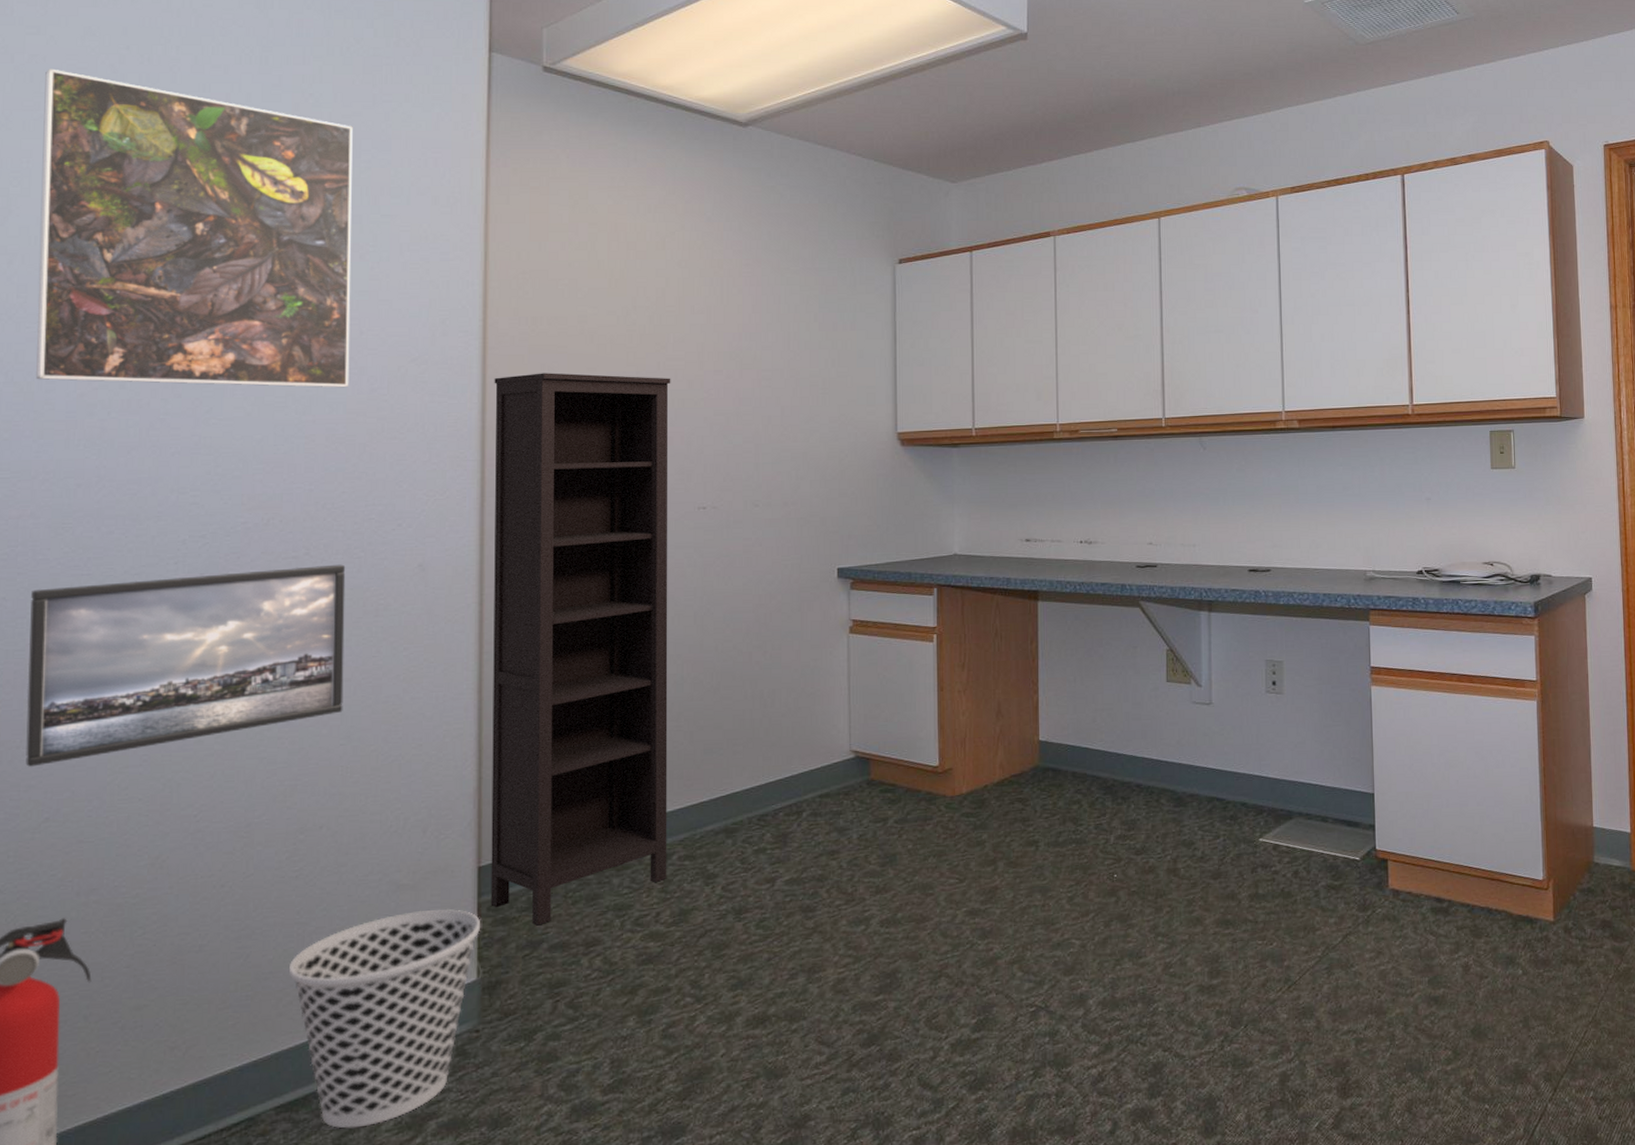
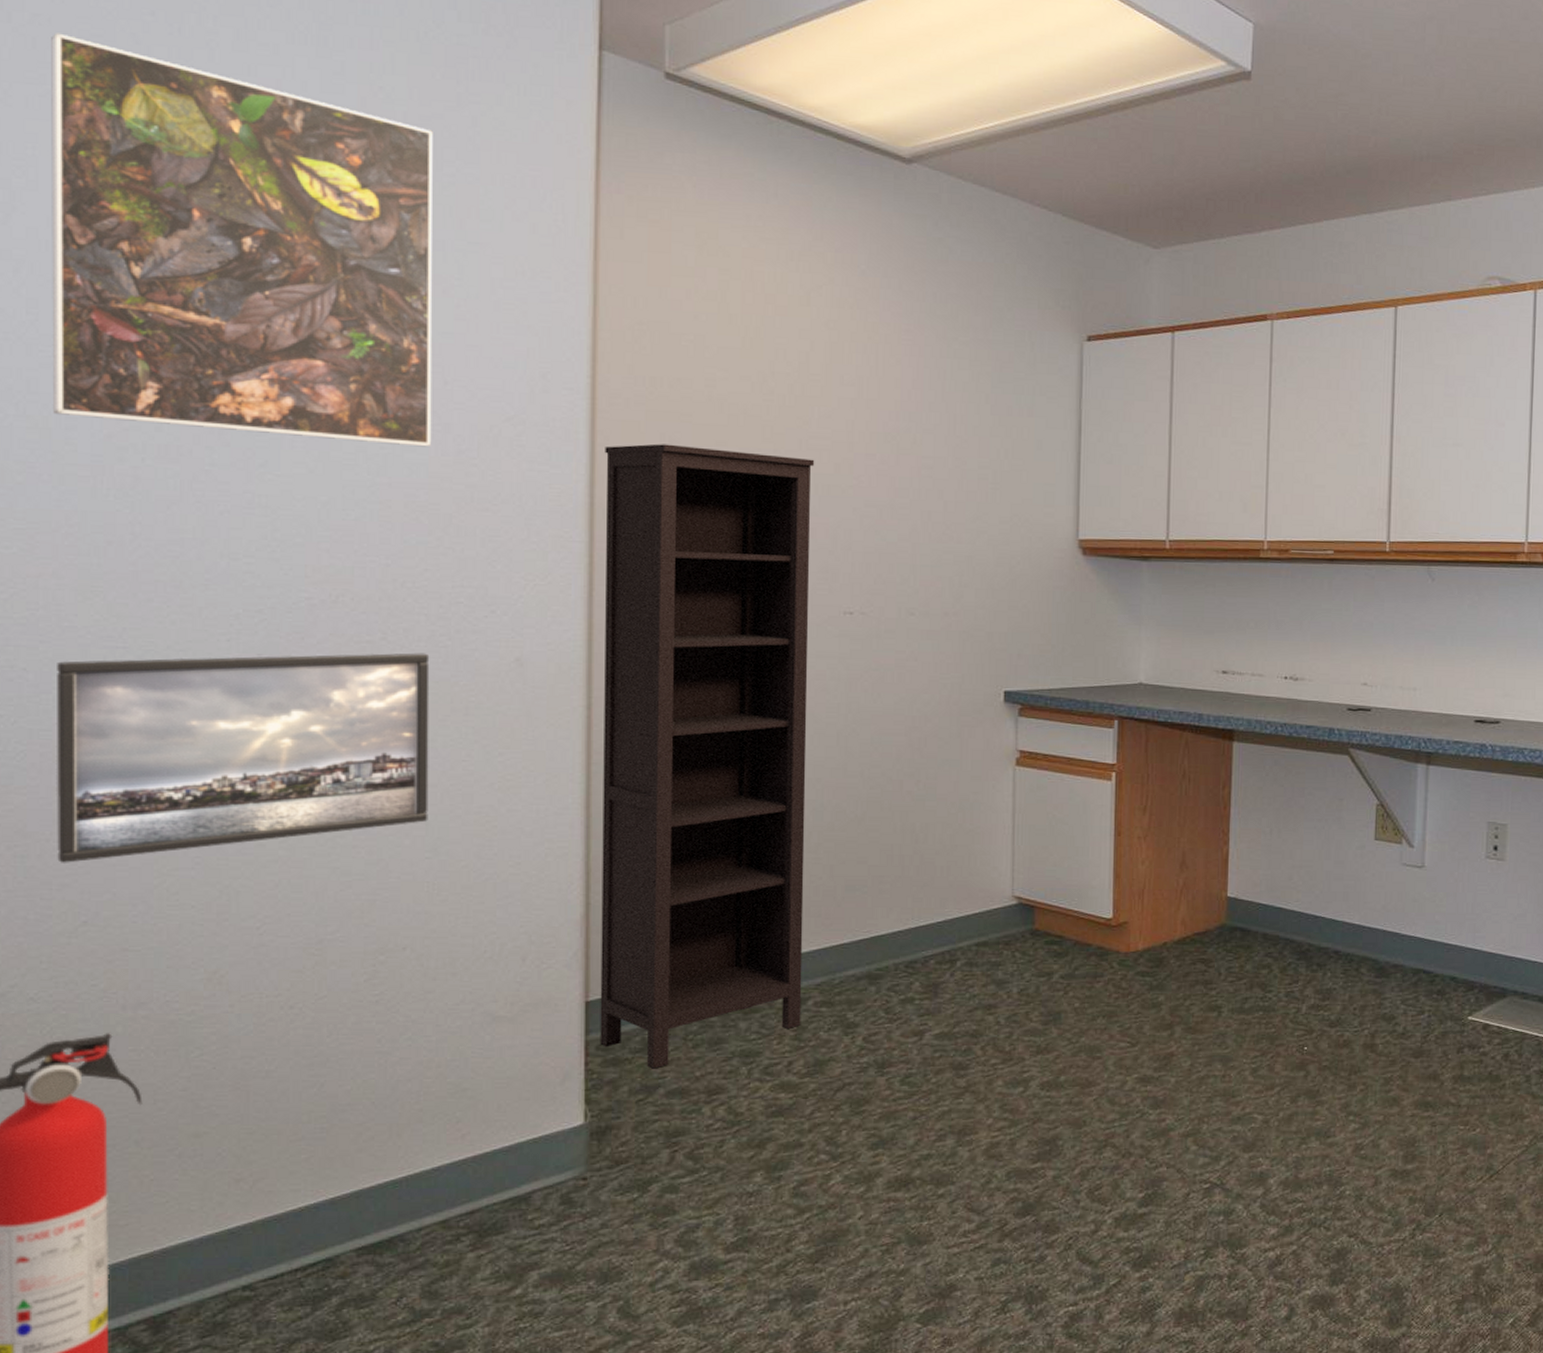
wastebasket: present [288,908,481,1129] -> none [369,1045,589,1275]

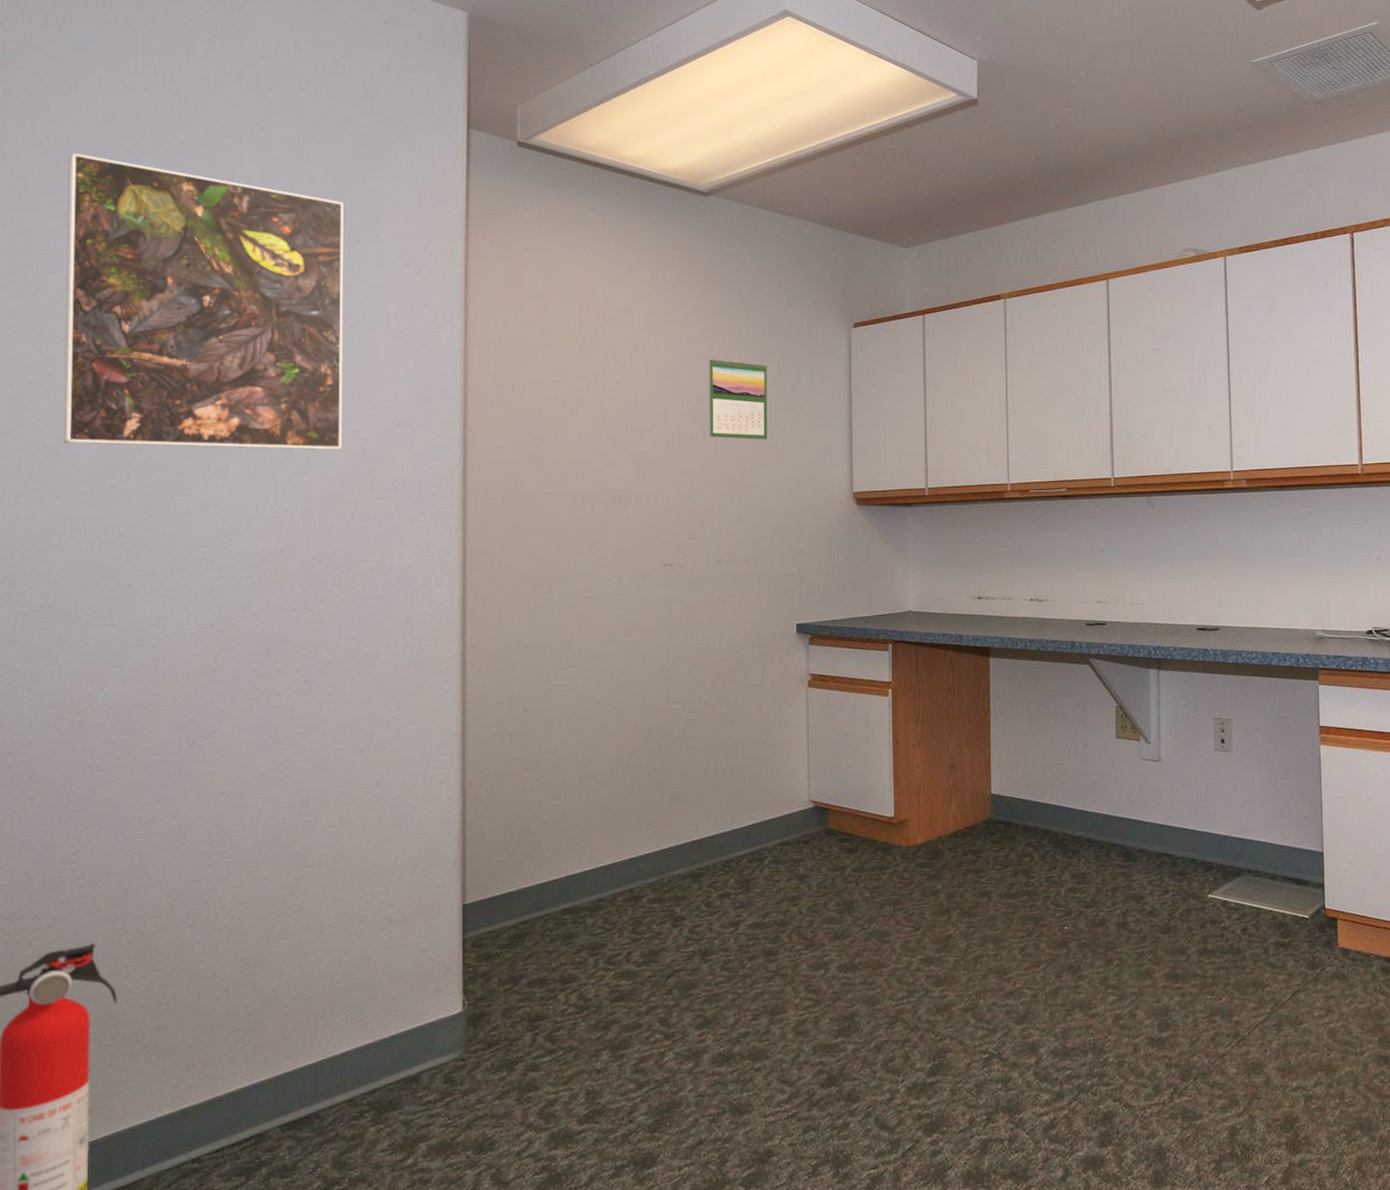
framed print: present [55,653,430,863] -> none [58,617,341,803]
bookcase: present [600,444,815,1069] -> none [474,435,639,962]
calendar: none [903,365,978,470] -> present [708,357,768,440]

